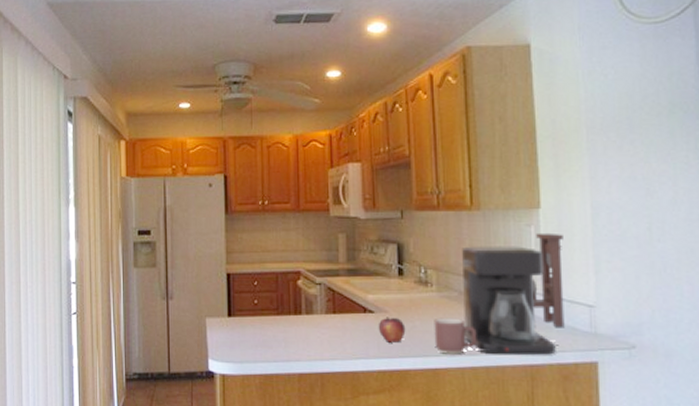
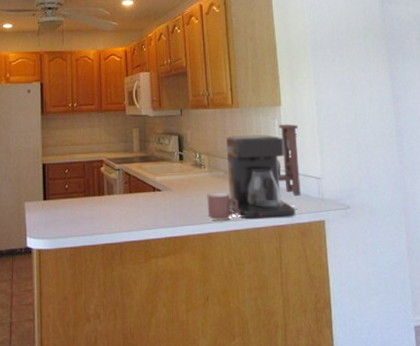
fruit: present [378,317,406,343] -> none [164,194,186,214]

